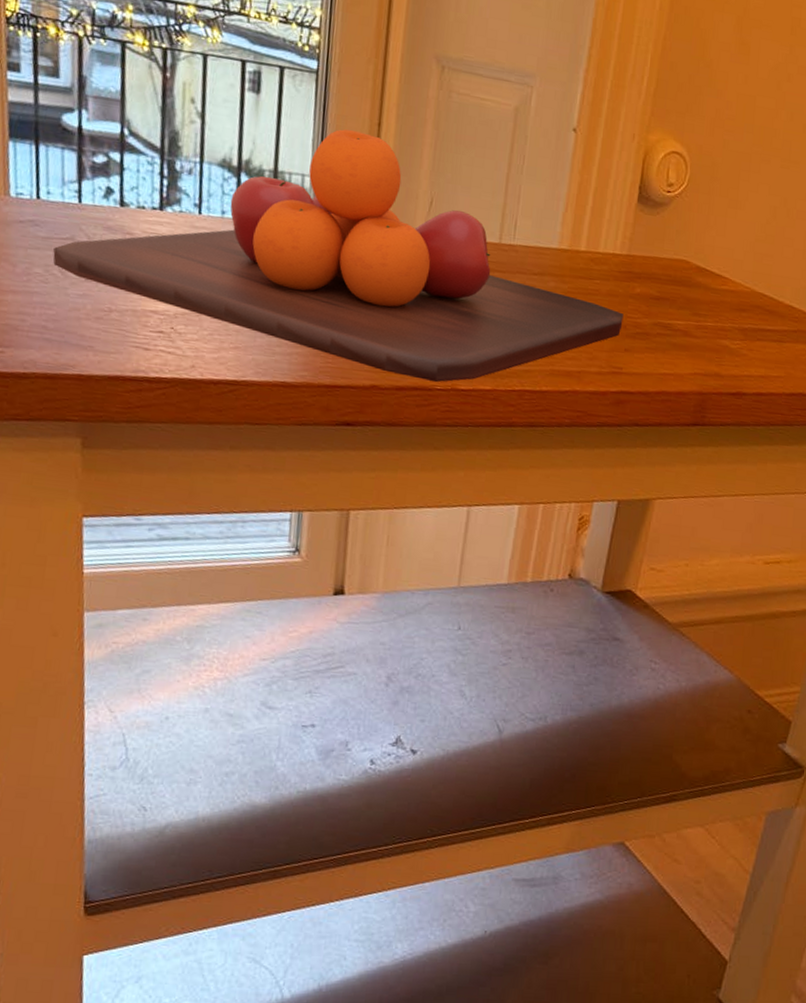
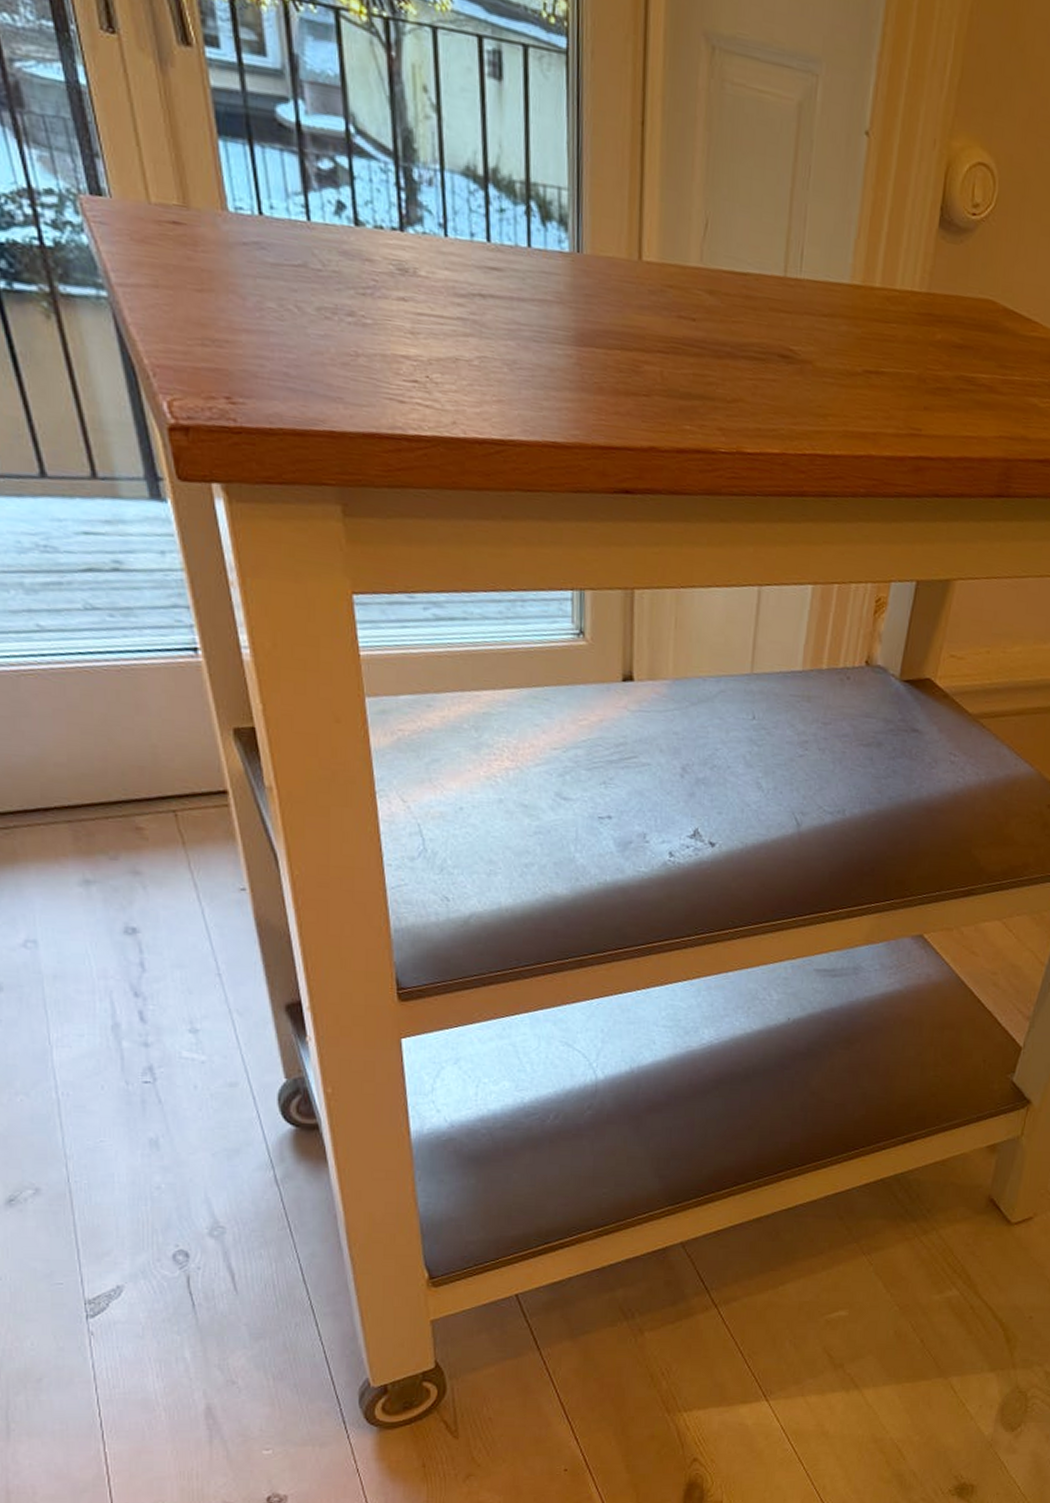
chopping board: present [53,129,624,383] -> none [286,128,923,445]

